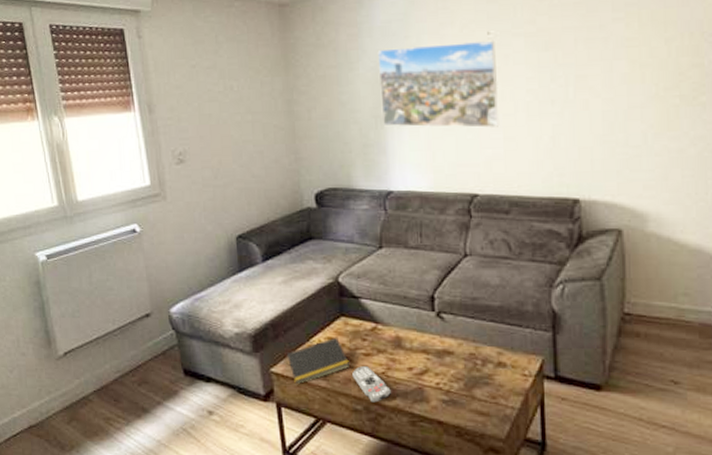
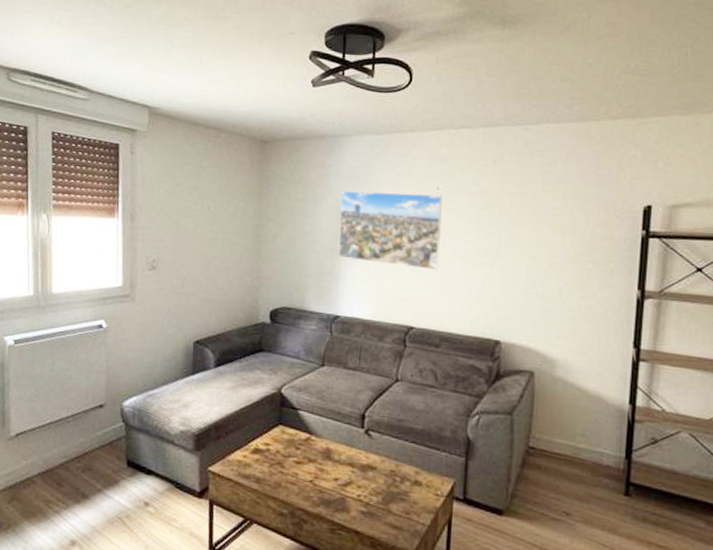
notepad: present [286,337,349,384] -> none [224,443,281,484]
remote control: present [352,366,391,403] -> none [283,473,316,508]

